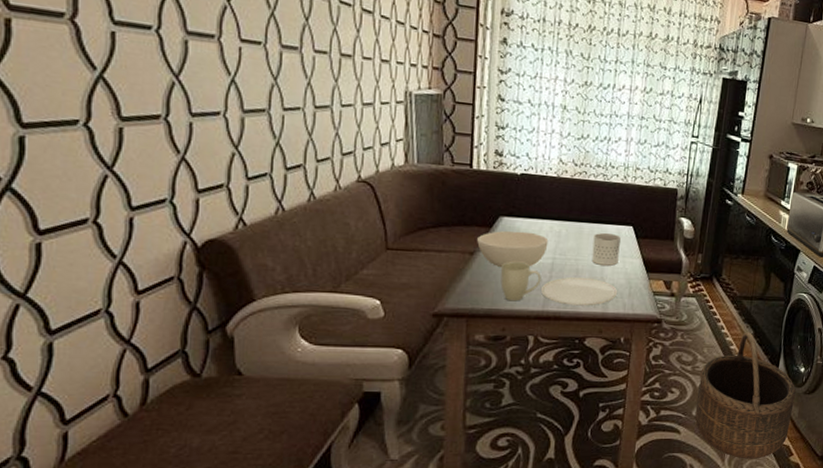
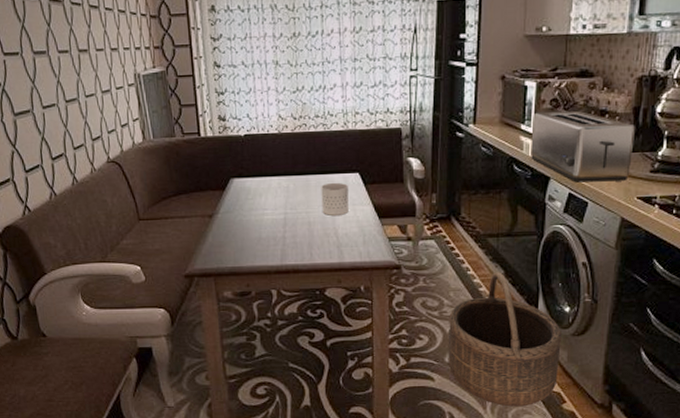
bowl: present [477,231,549,268] -> none [214,190,279,228]
mug: present [500,262,541,302] -> none [239,220,276,258]
plate: present [541,276,618,306] -> none [278,229,352,258]

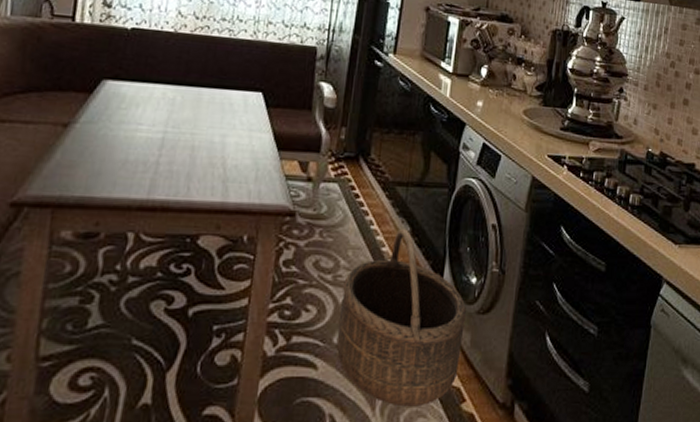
mug: present [321,182,349,216] -> none [211,100,247,142]
toaster: present [531,110,635,183] -> none [448,50,548,136]

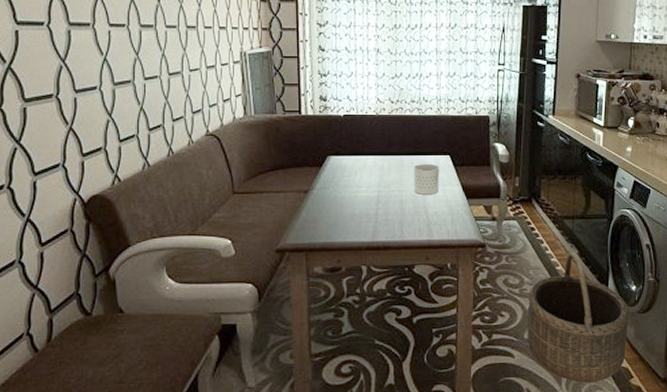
mug: none [211,100,247,142] -> present [414,163,439,194]

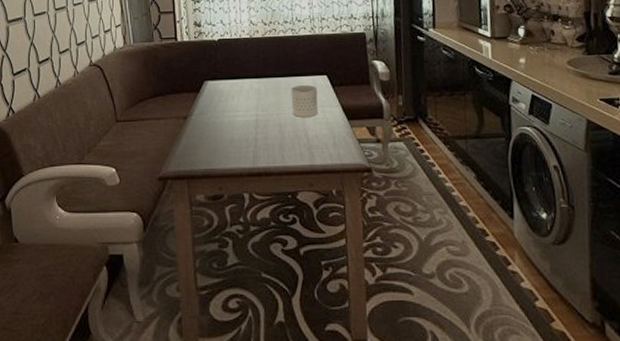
basket: present [527,252,630,383] -> none [423,175,543,326]

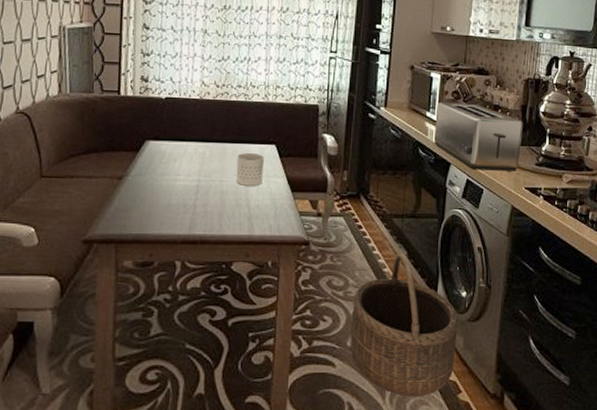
basket: none [423,175,543,326] -> present [350,253,459,397]
toaster: none [489,15,589,84] -> present [434,101,523,171]

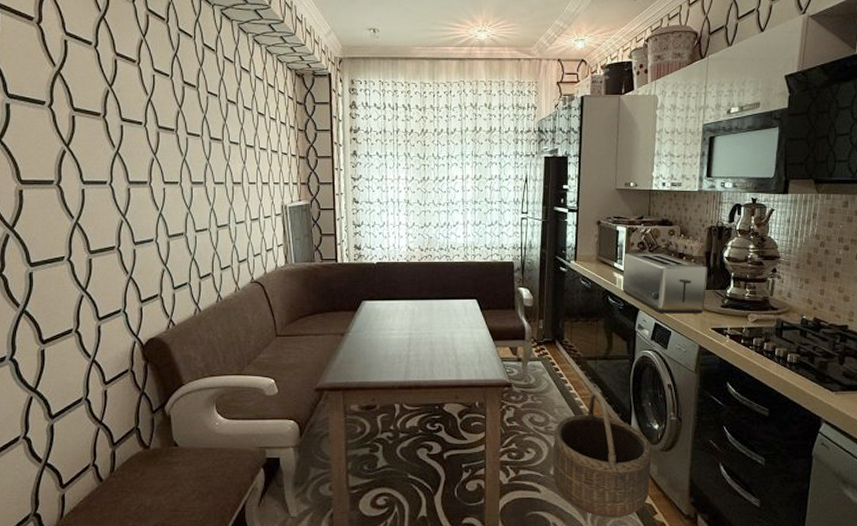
mug: present [236,152,264,186] -> none [443,307,467,337]

